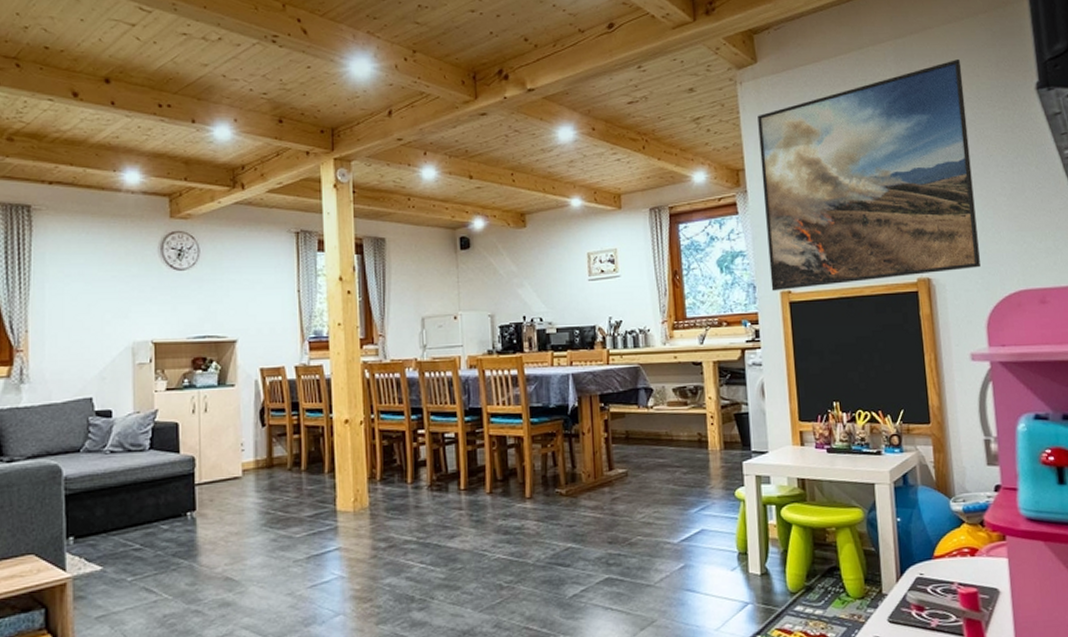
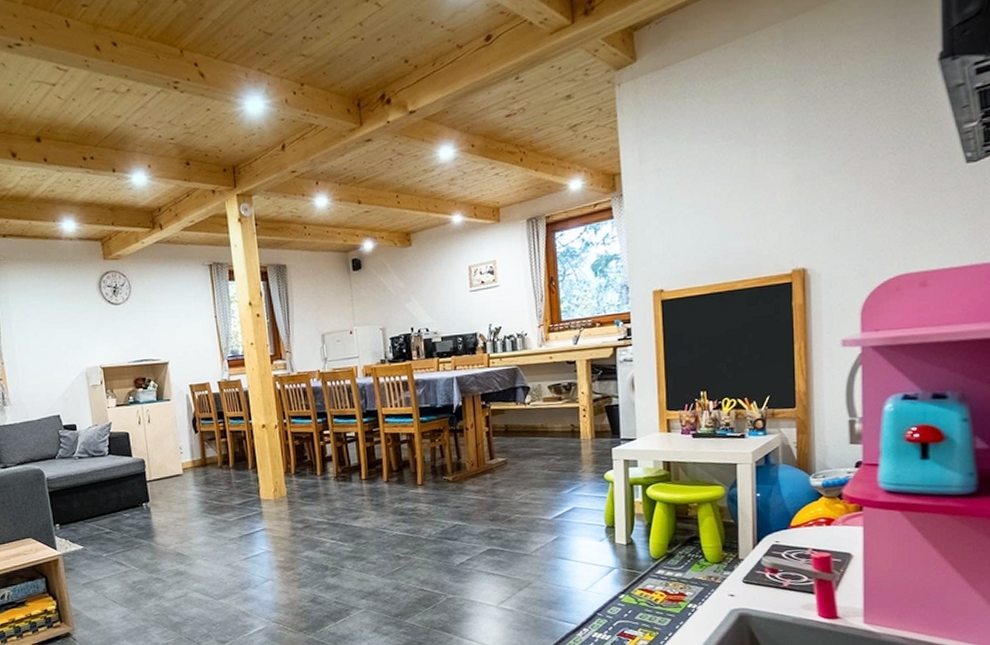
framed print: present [757,58,981,291] -> none [635,34,860,291]

